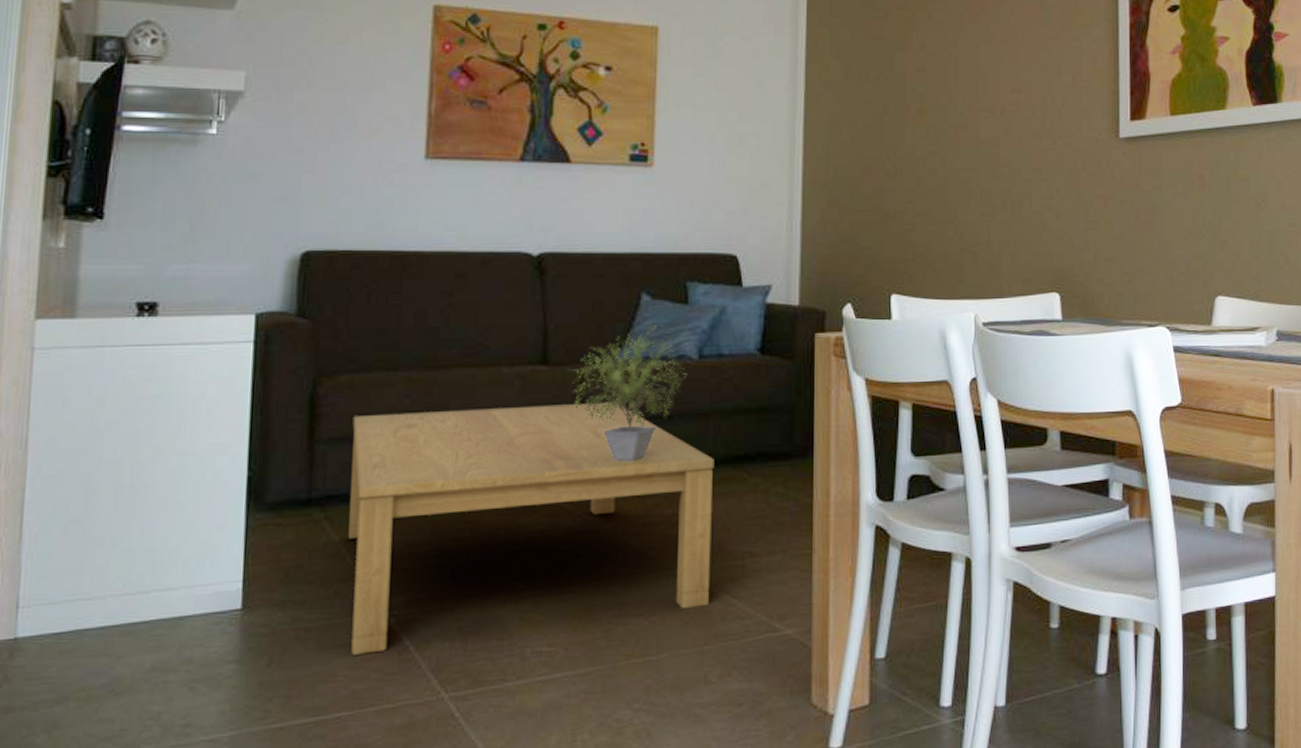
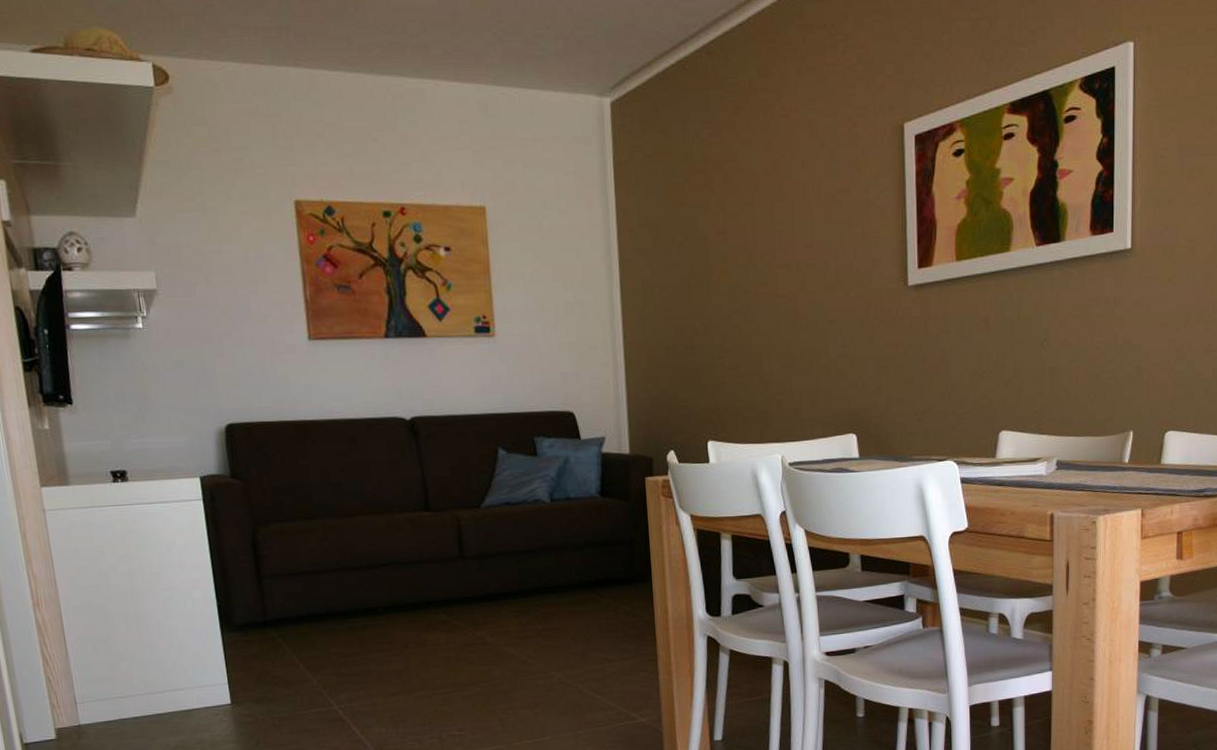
coffee table: present [348,402,714,655] -> none [287,540,578,737]
potted plant: present [572,324,688,462] -> none [451,474,543,588]

